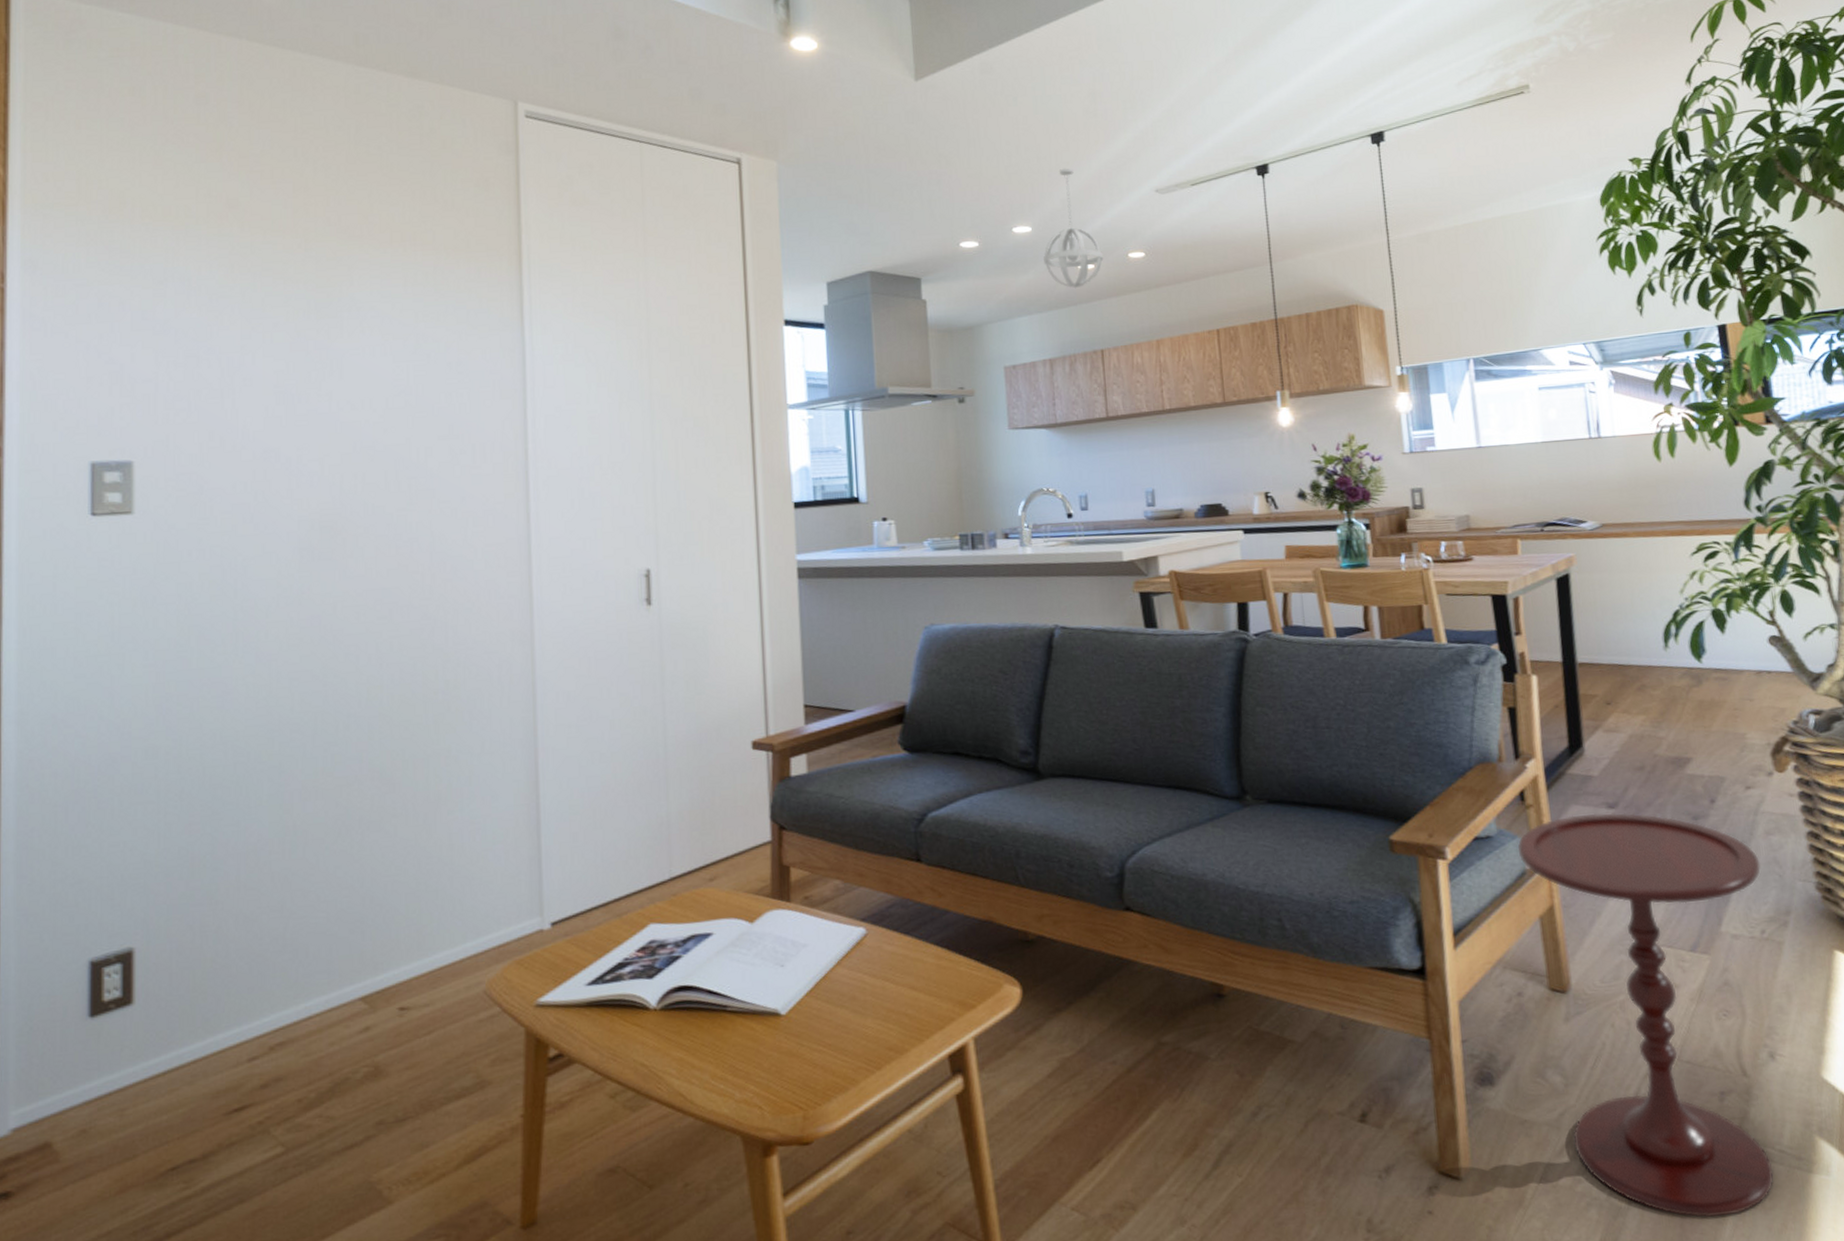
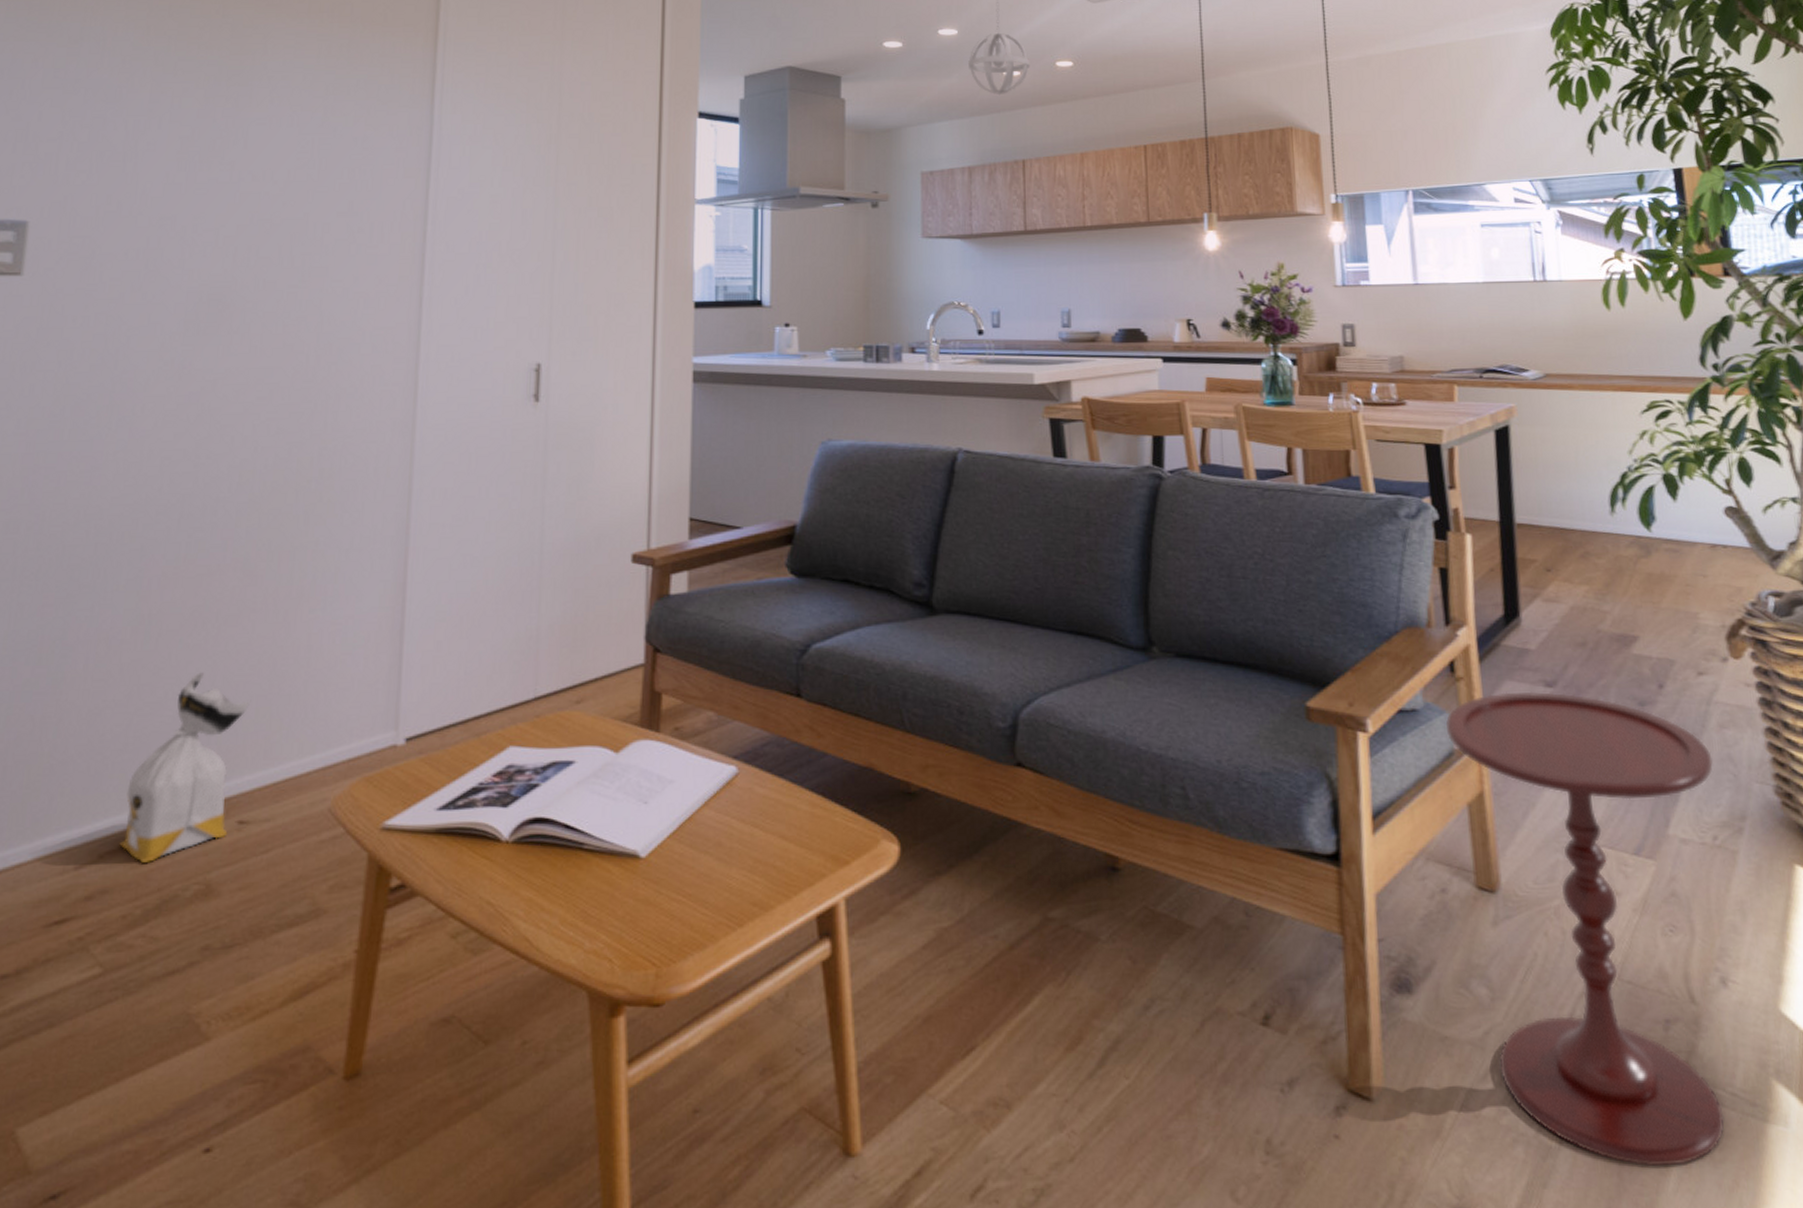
bag: none [288,875,401,1051] -> present [119,672,251,863]

